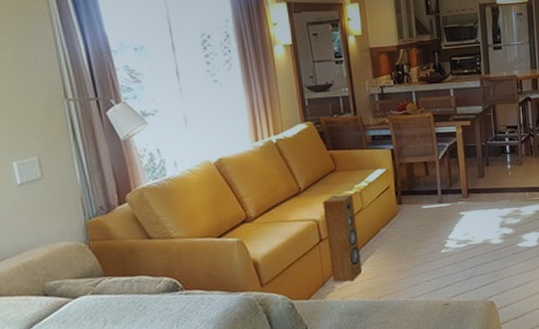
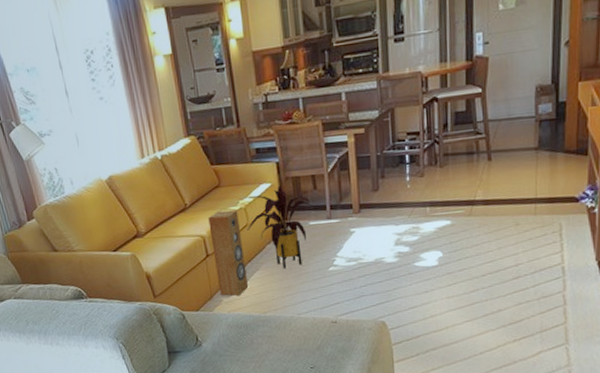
house plant: none [361,171,429,253] -> present [246,185,316,270]

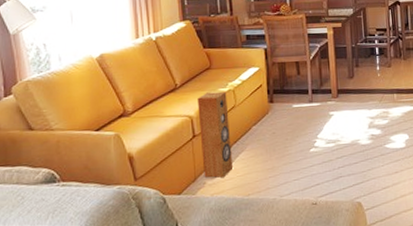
house plant: present [246,185,316,270] -> none [234,70,300,151]

